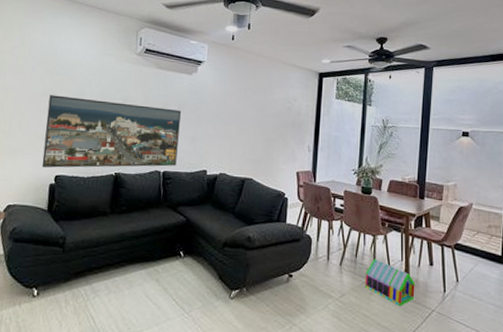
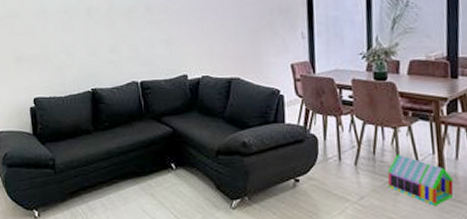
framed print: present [41,95,181,168] -> none [13,12,153,92]

